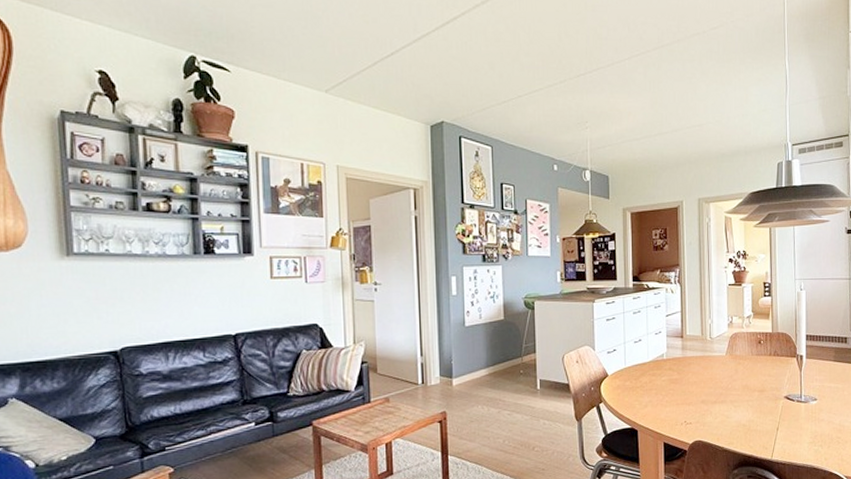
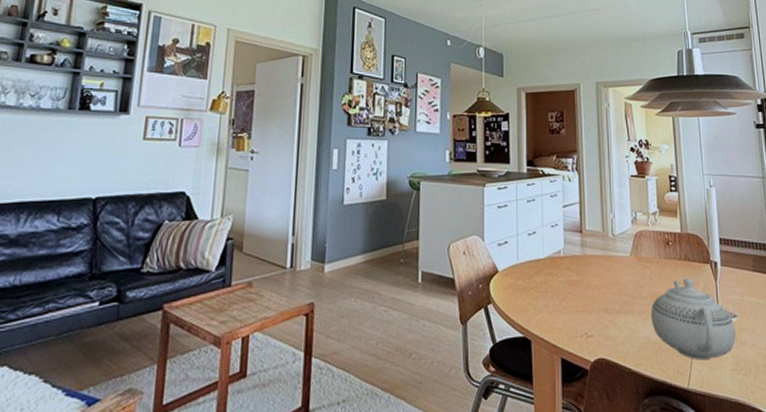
teapot: none [742,370,815,437] -> present [650,277,736,361]

